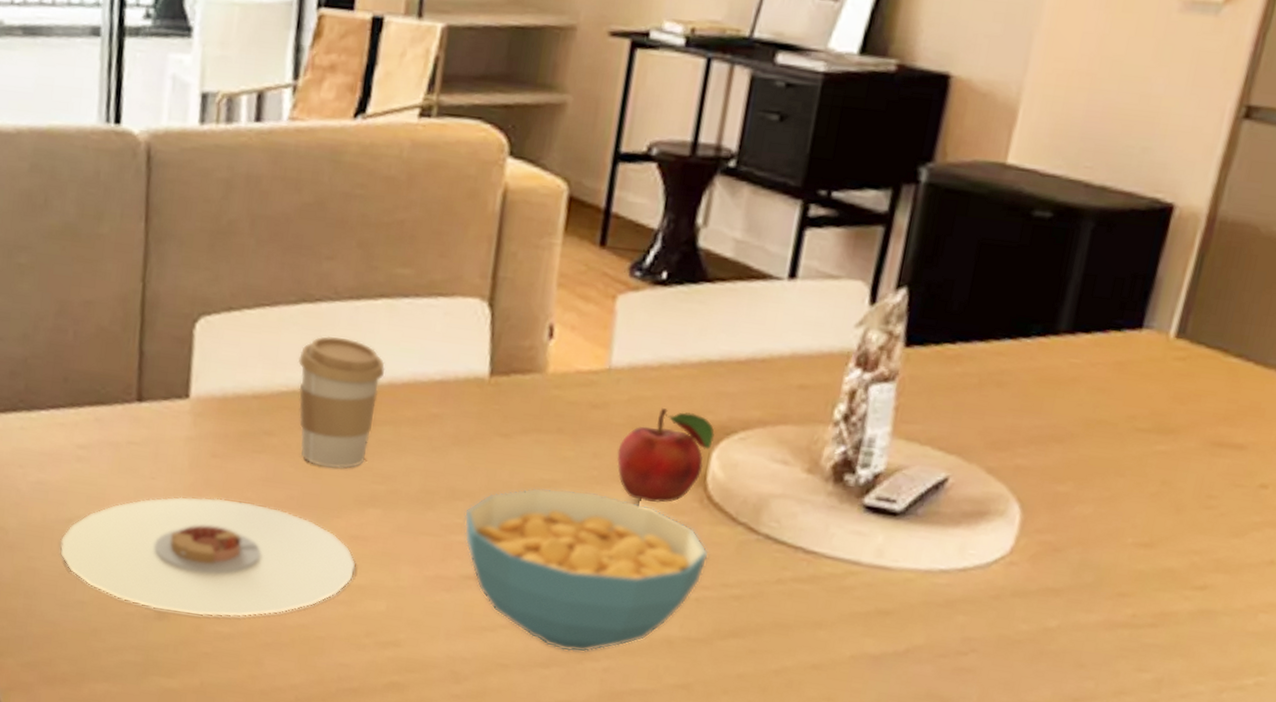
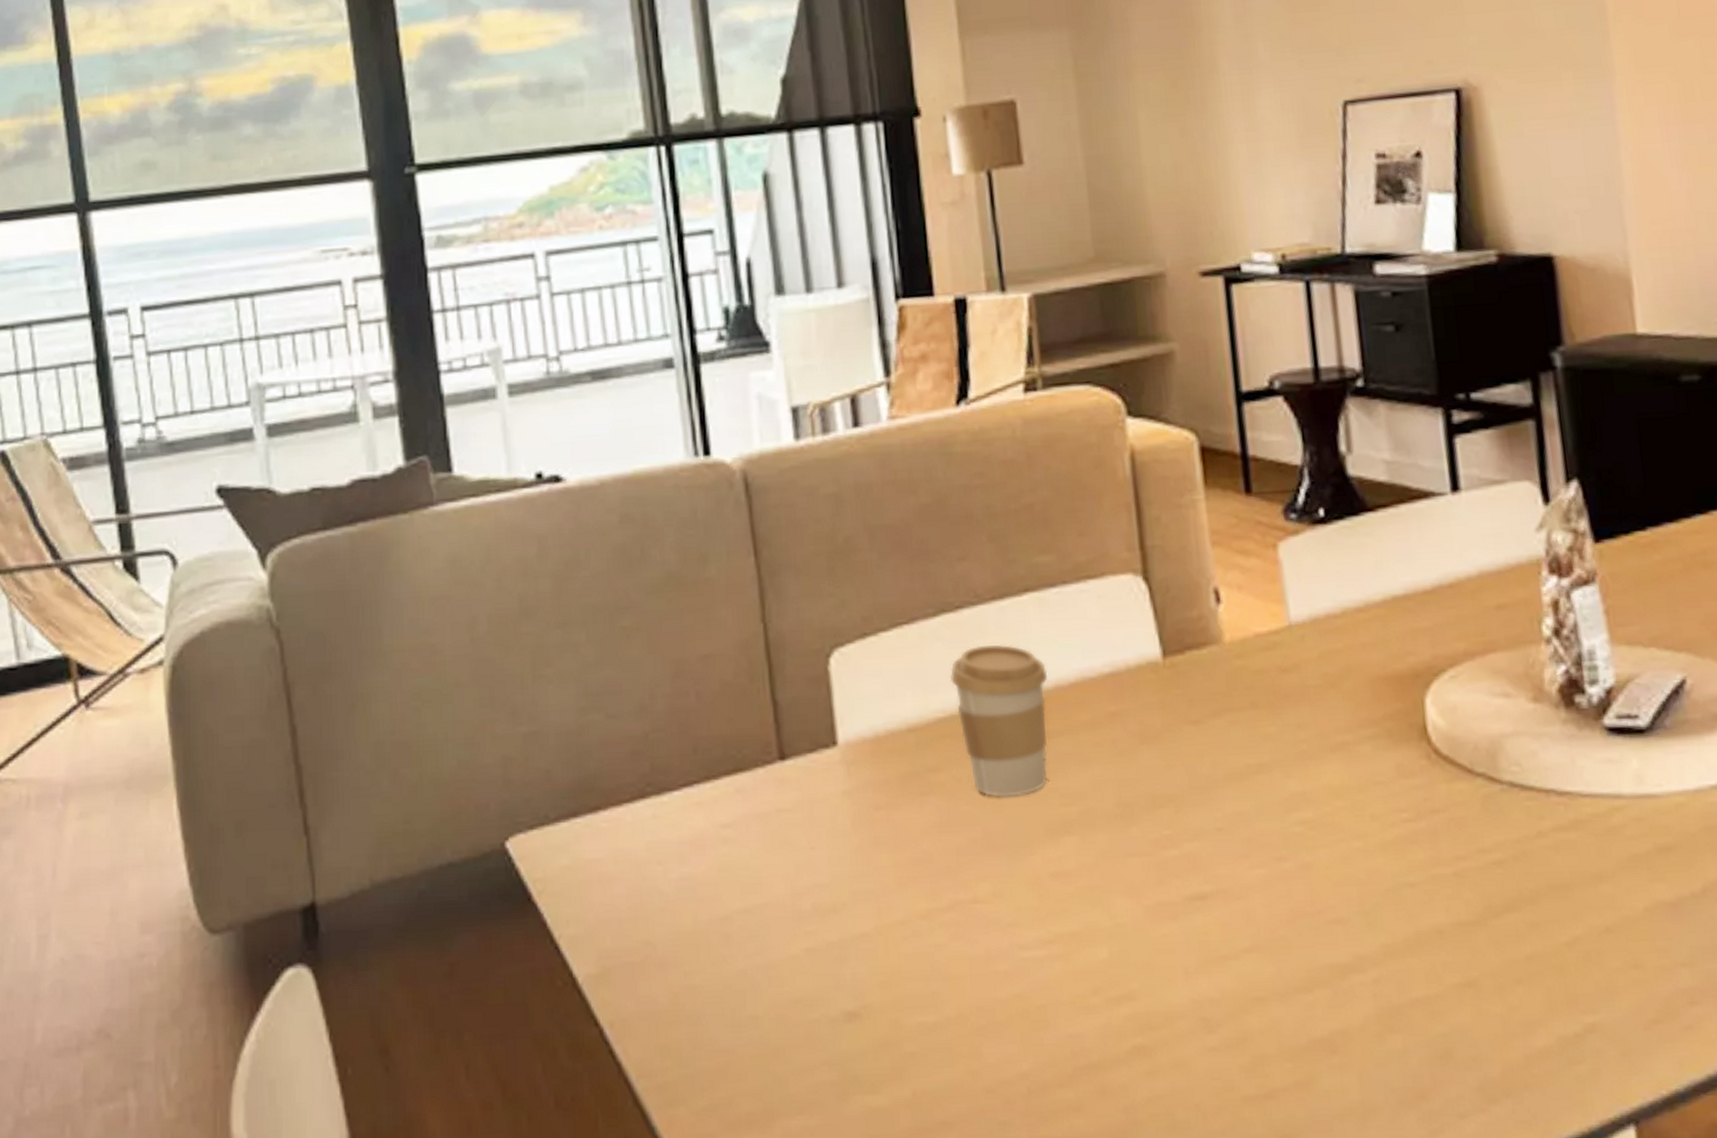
plate: present [60,496,356,617] -> none [718,856,1064,1009]
cereal bowl: present [464,487,709,653] -> none [1171,769,1455,967]
fruit: present [617,408,715,503] -> none [1322,658,1423,768]

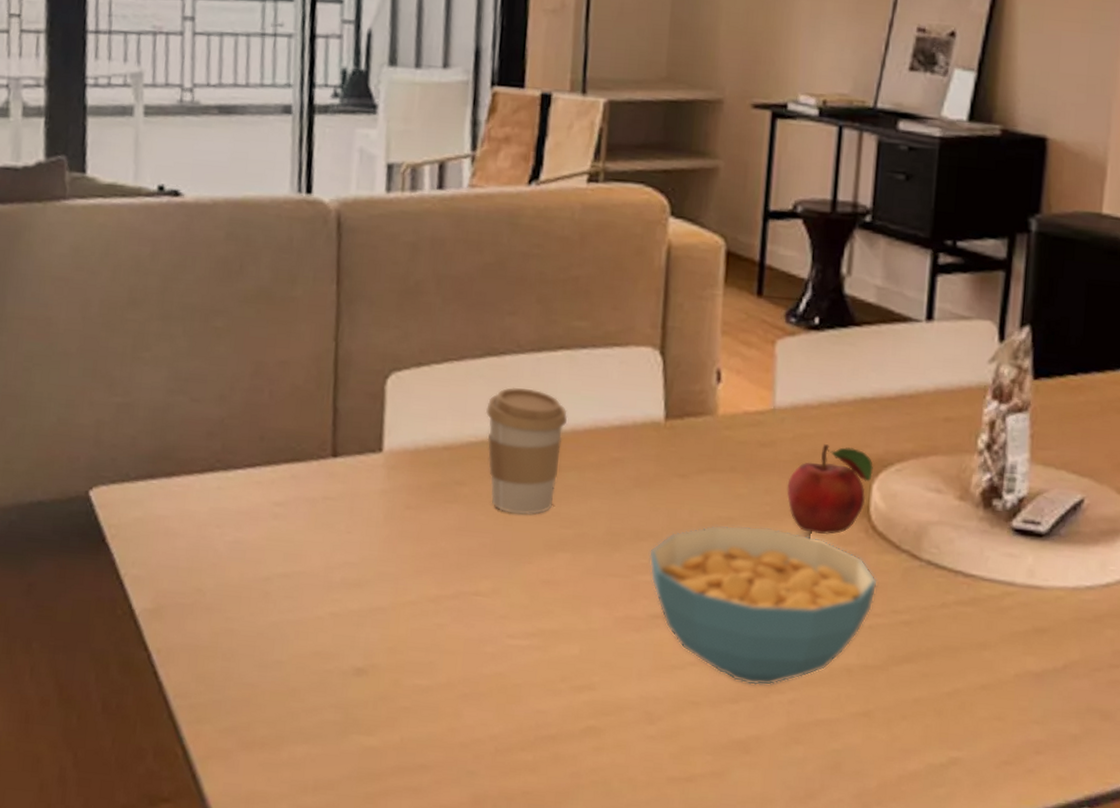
cereal bowl: none [1171,769,1455,967] -> present [648,525,878,686]
fruit: none [1322,658,1423,768] -> present [787,444,873,534]

